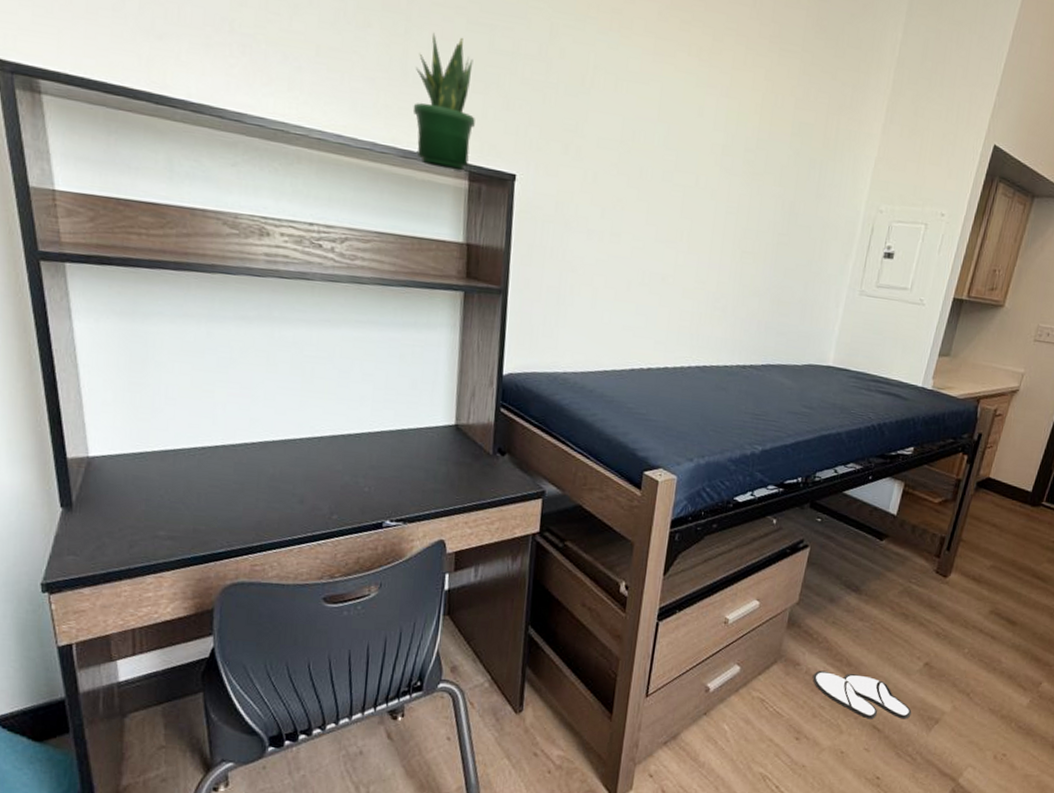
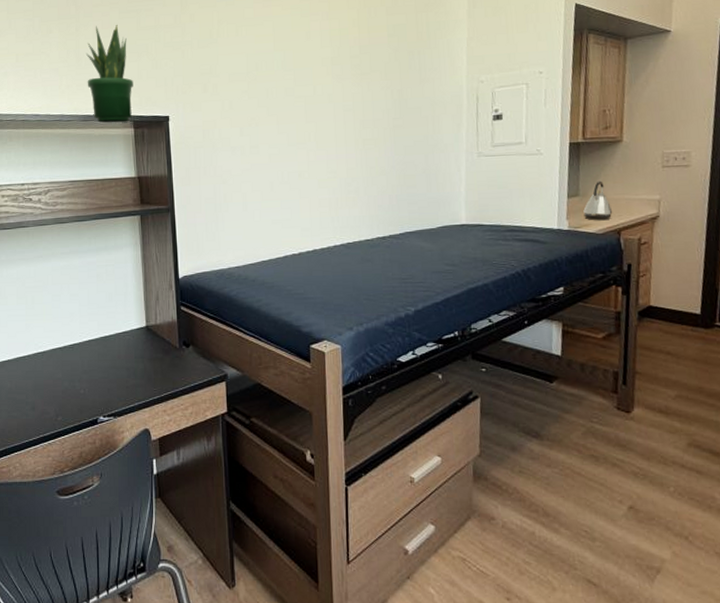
slippers: present [813,670,912,720] -> none [511,523,627,573]
kettle: none [949,344,978,386] -> present [583,180,613,221]

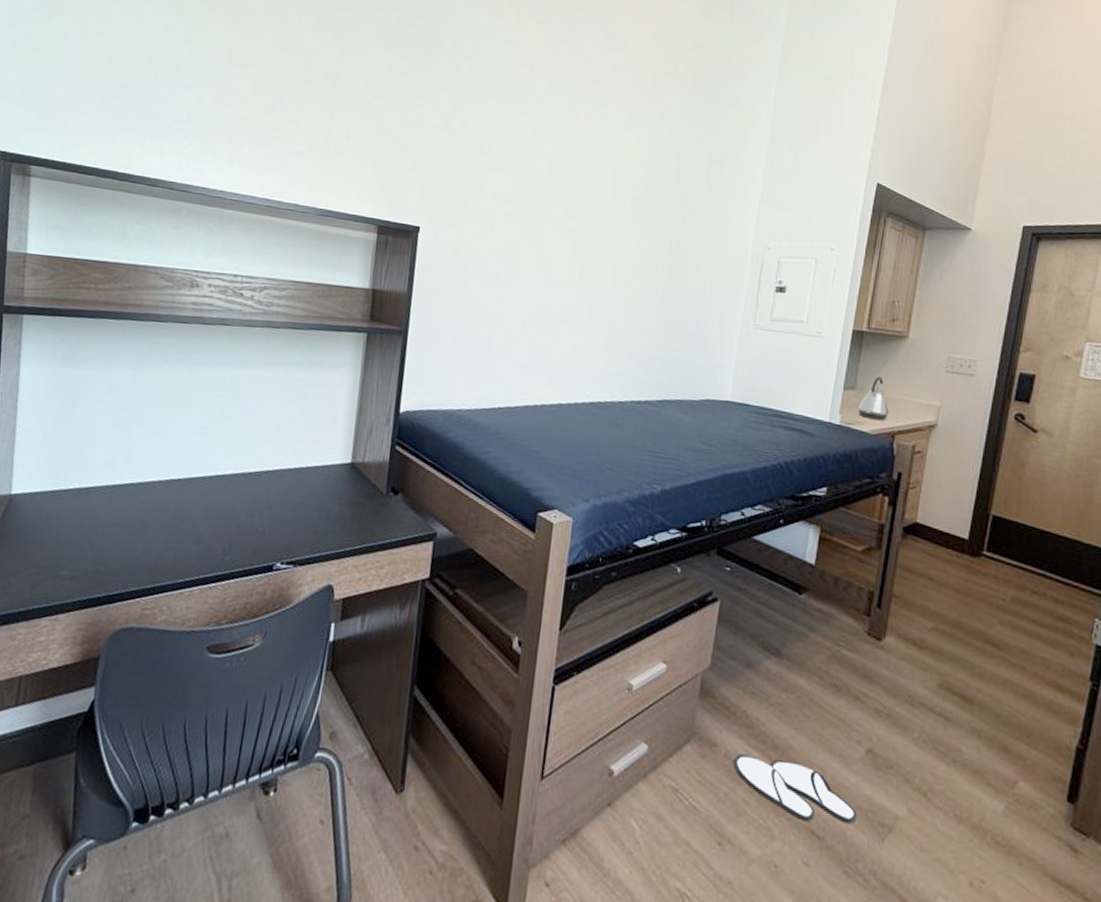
planter: present [86,25,133,123] -> none [332,112,387,225]
slippers: none [511,523,627,573] -> present [734,754,857,825]

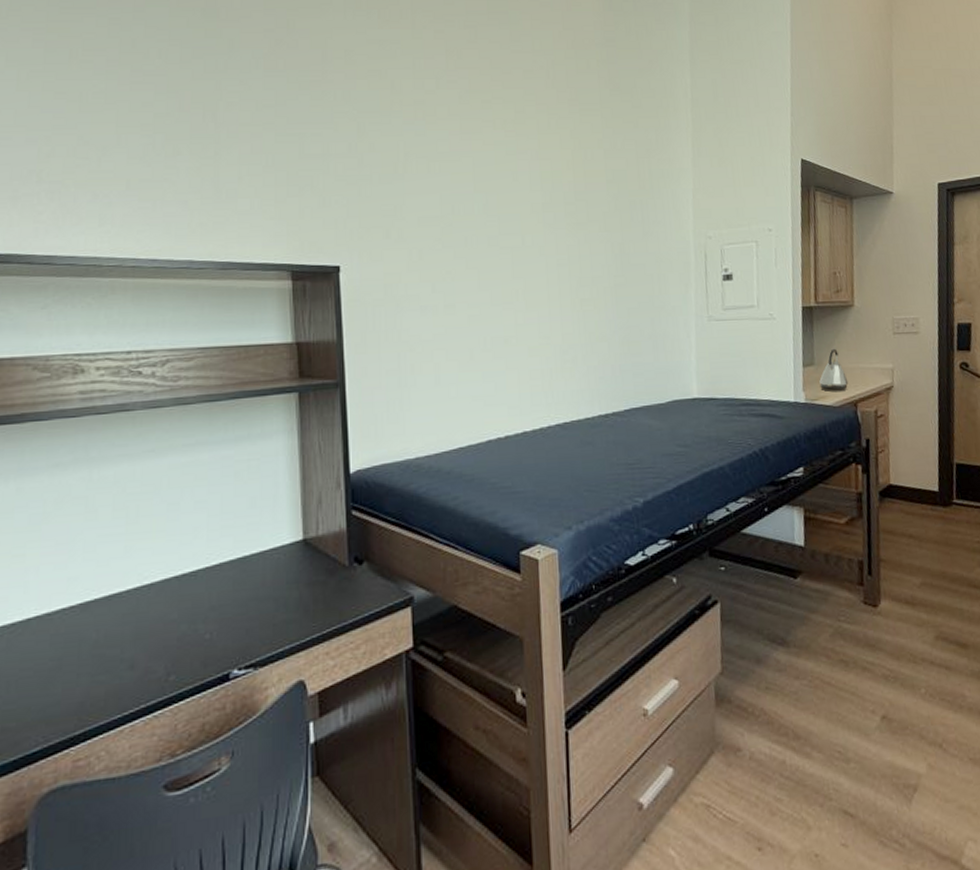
slippers: present [734,754,857,825] -> none [760,747,884,804]

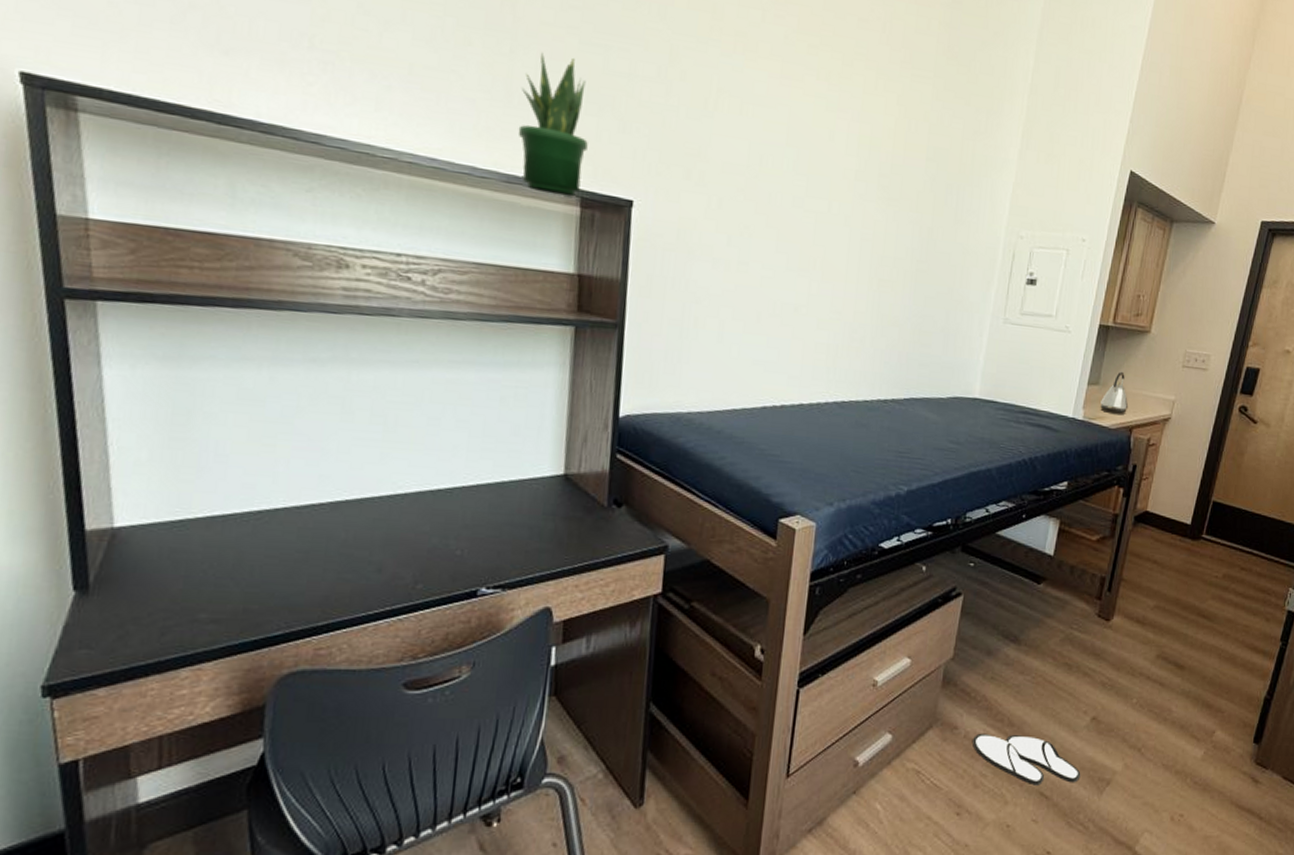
planter: none [228,149,293,273] -> present [518,52,588,197]
slippers: none [760,747,884,804] -> present [973,733,1081,786]

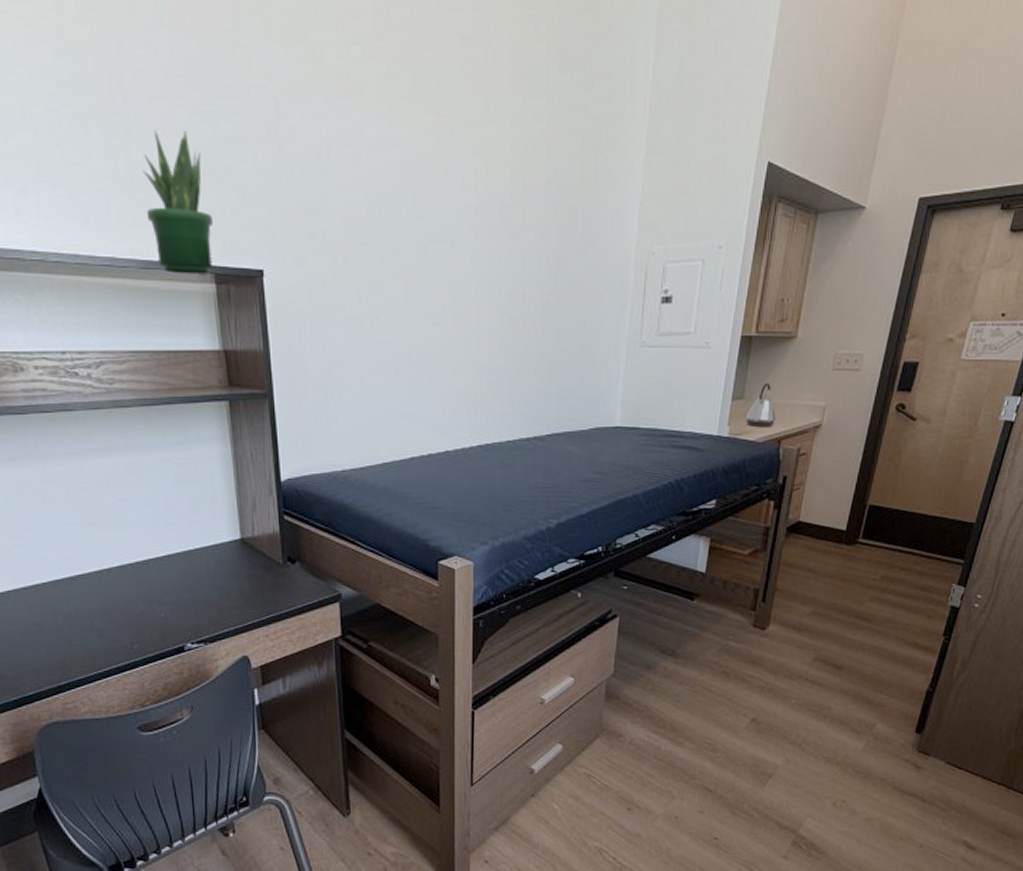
slippers: present [973,733,1081,786] -> none [638,739,743,782]

